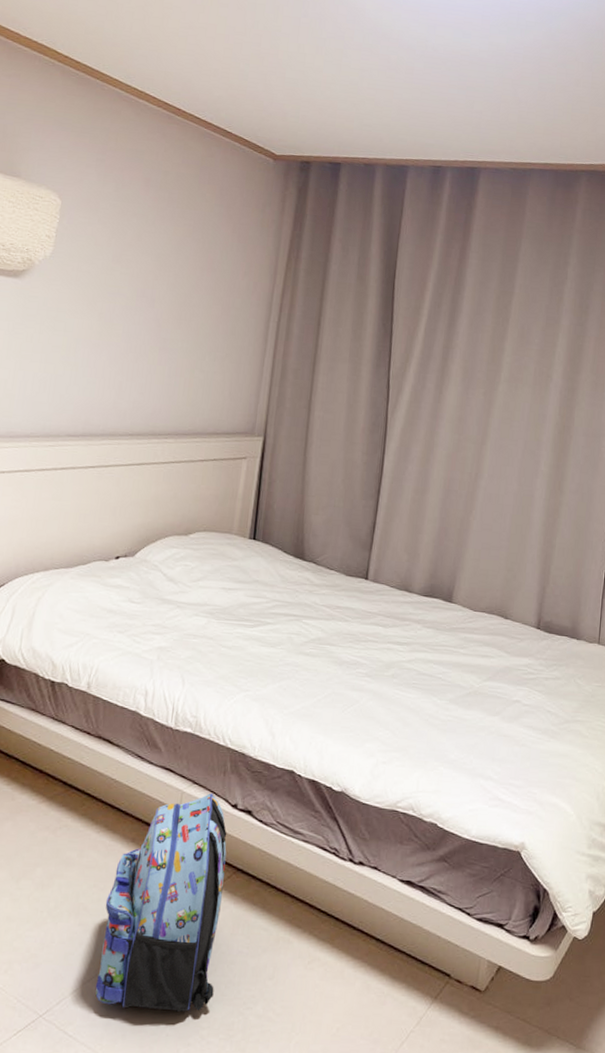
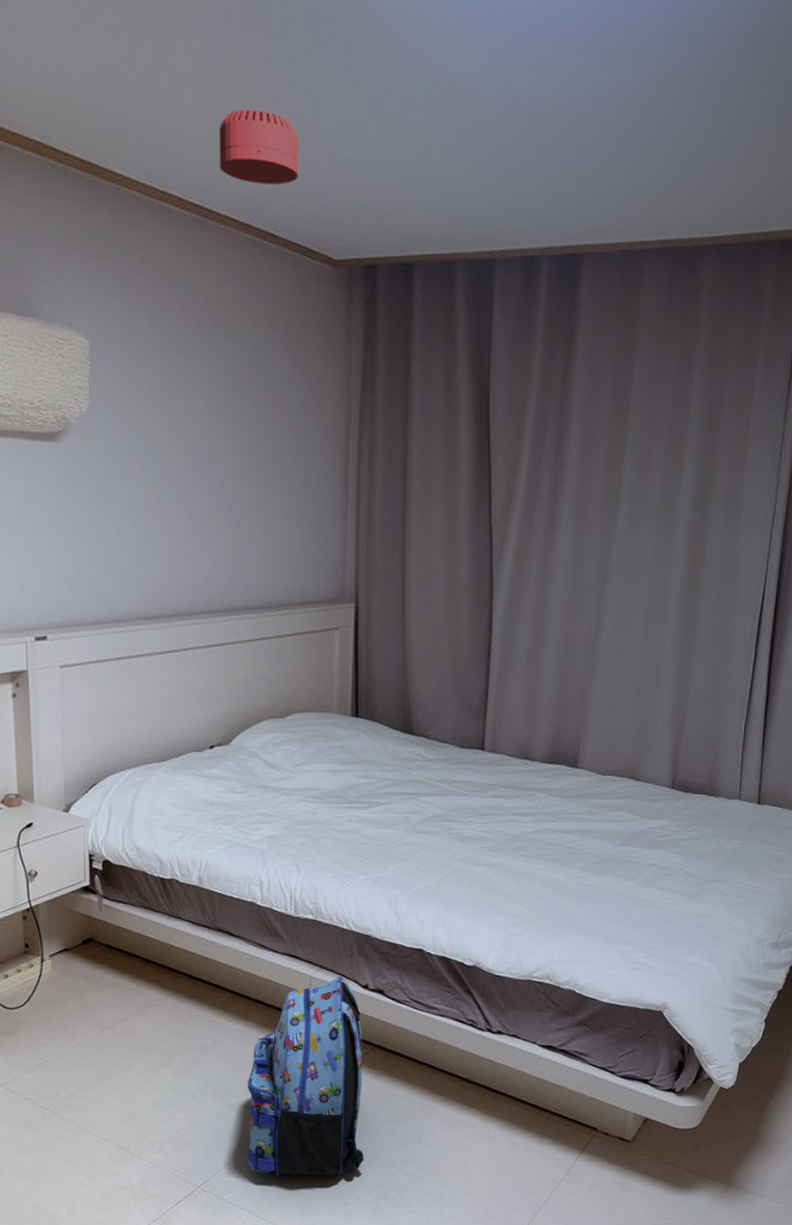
smoke detector: none [190,37,257,95] -> present [219,109,299,185]

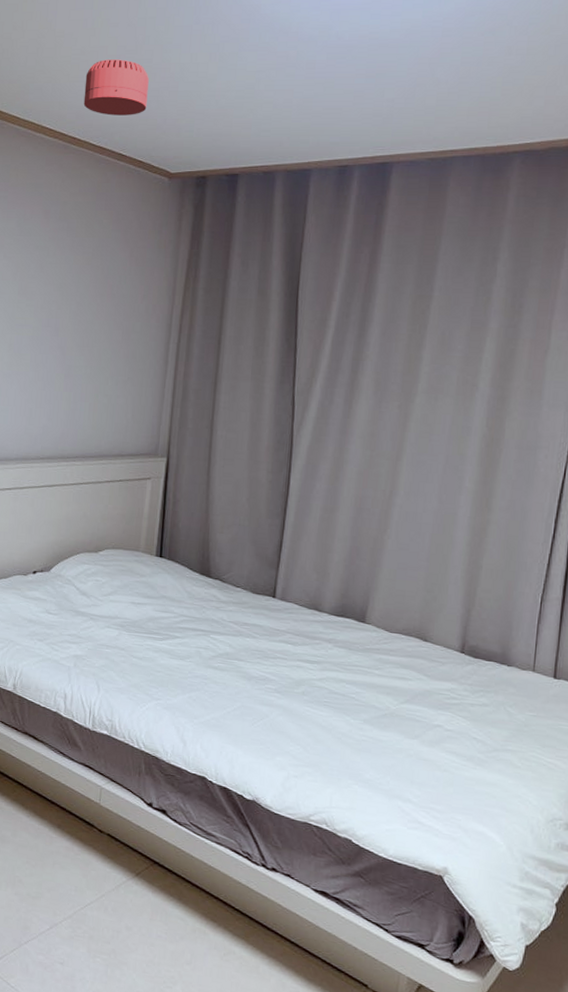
backpack: present [247,976,364,1176] -> none [31,791,144,983]

